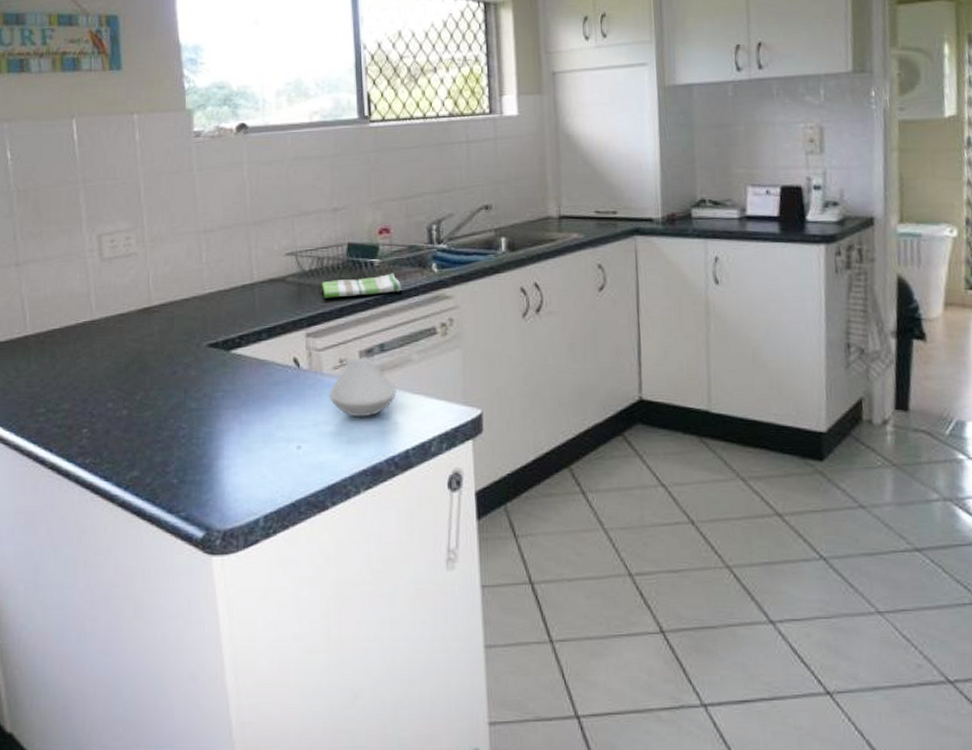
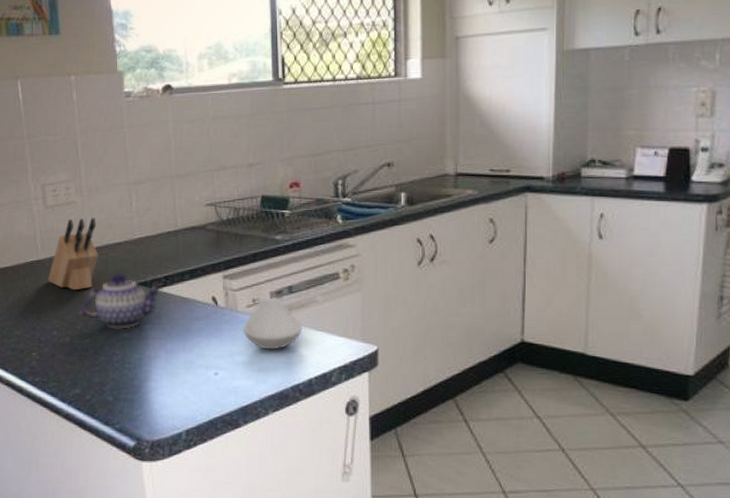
knife block: none [103,271,163,355] -> present [48,218,99,291]
teapot: none [138,333,239,399] -> present [78,273,165,329]
dish towel: present [322,273,401,298] -> none [238,223,309,245]

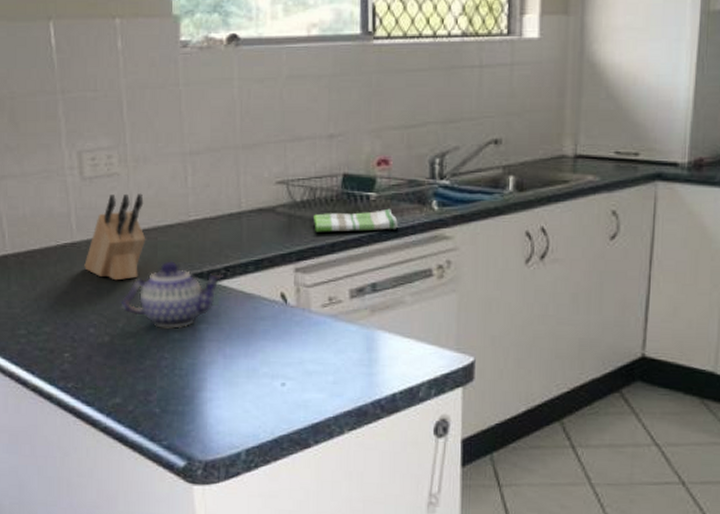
dish towel: none [238,223,309,245] -> present [314,208,398,232]
spoon rest: present [243,297,303,350] -> none [317,295,387,358]

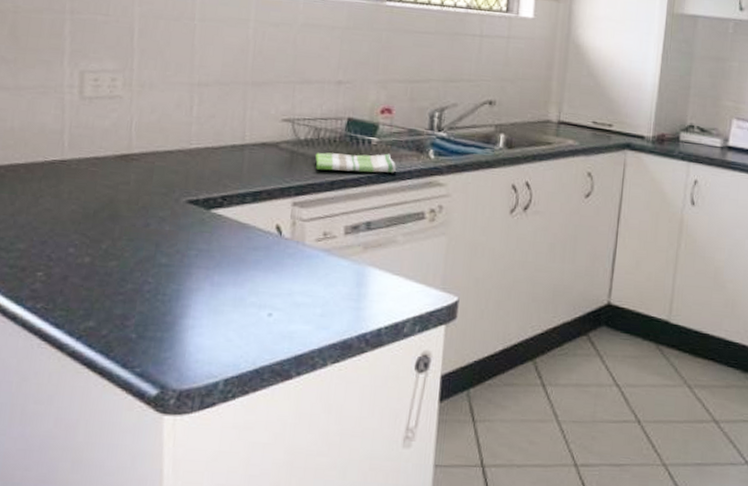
knife block: present [84,193,146,281] -> none [72,116,145,202]
teapot: present [120,261,224,329] -> none [106,185,221,254]

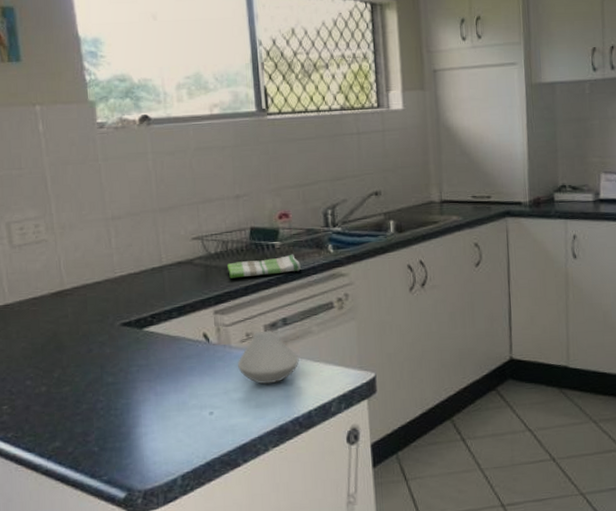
spoon rest: none [308,231,378,292] -> present [238,330,299,385]

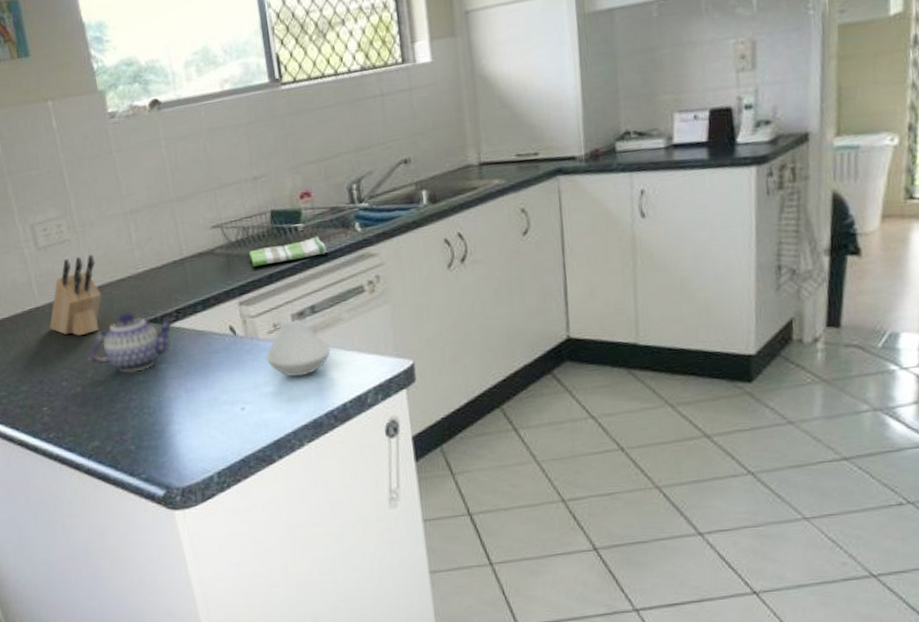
knife block: none [18,256,76,336] -> present [50,254,102,336]
teapot: none [55,313,151,375] -> present [87,311,176,374]

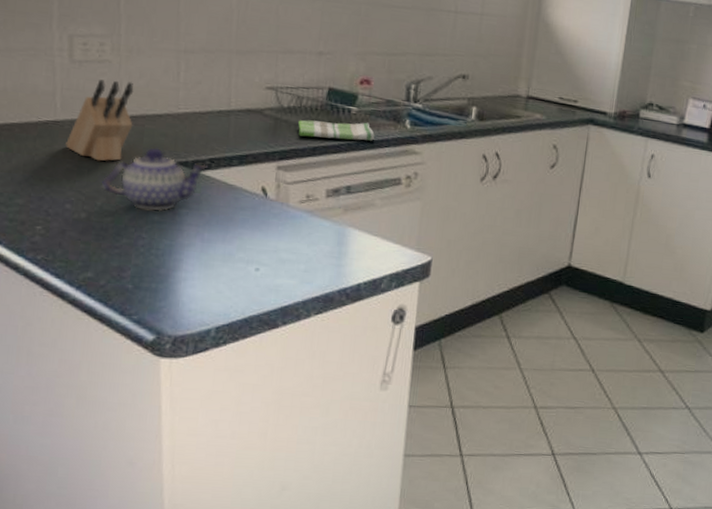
spoon rest: present [266,319,331,377] -> none [293,194,357,250]

